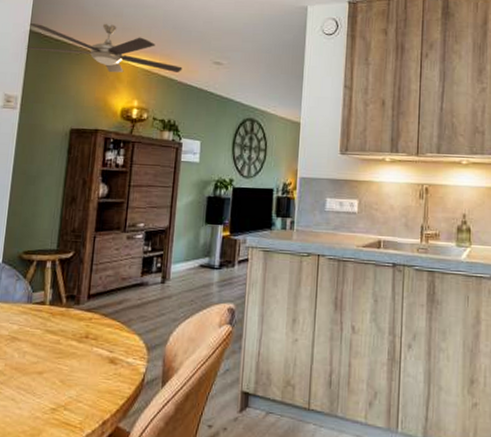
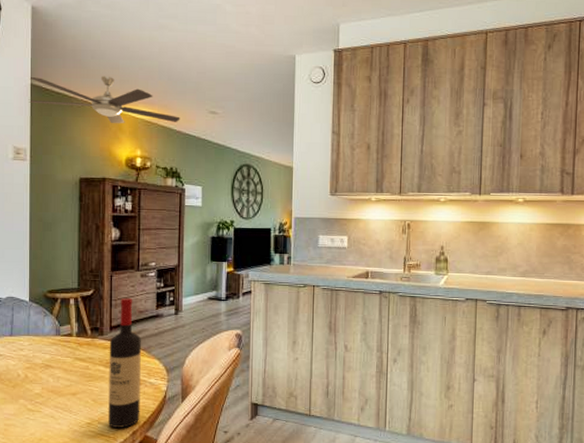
wine bottle: none [76,262,122,416] -> present [108,297,141,428]

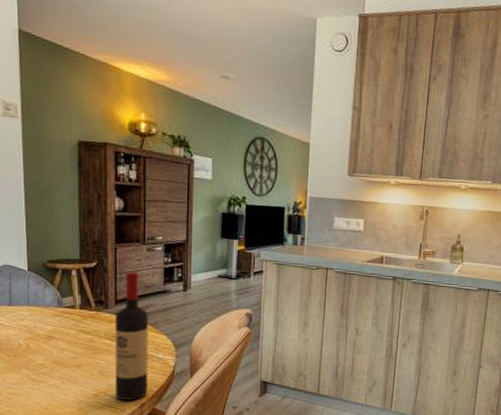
electric fan: present [28,75,180,124] -> none [16,22,189,86]

